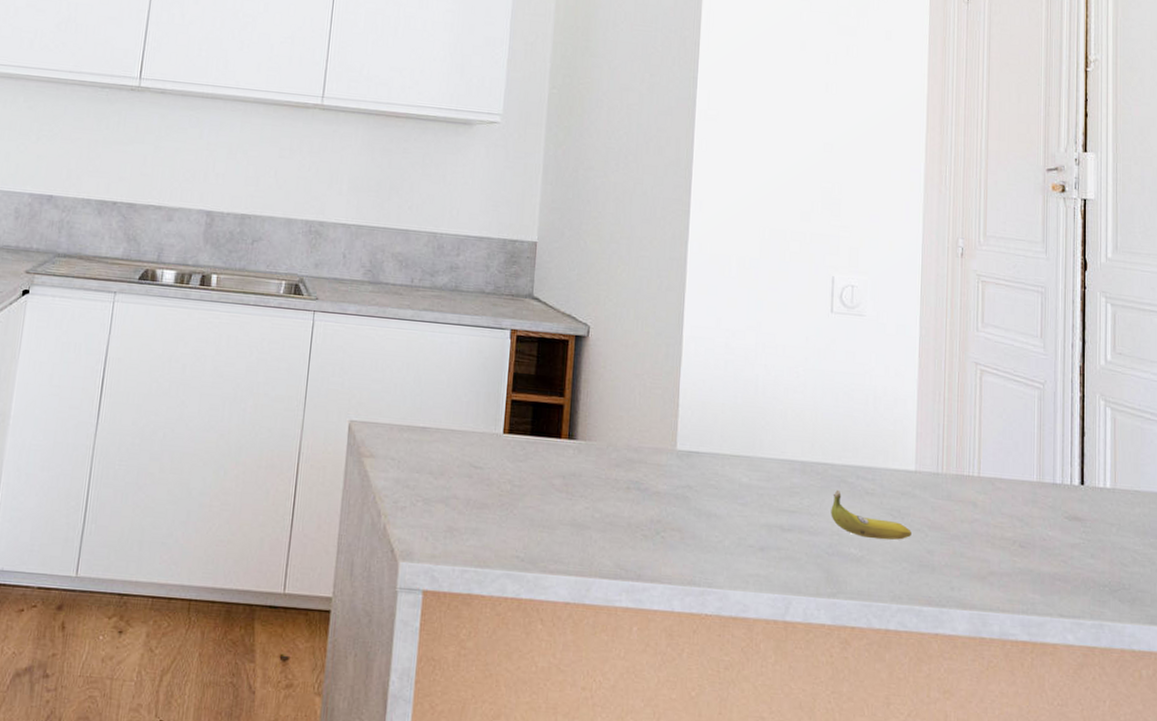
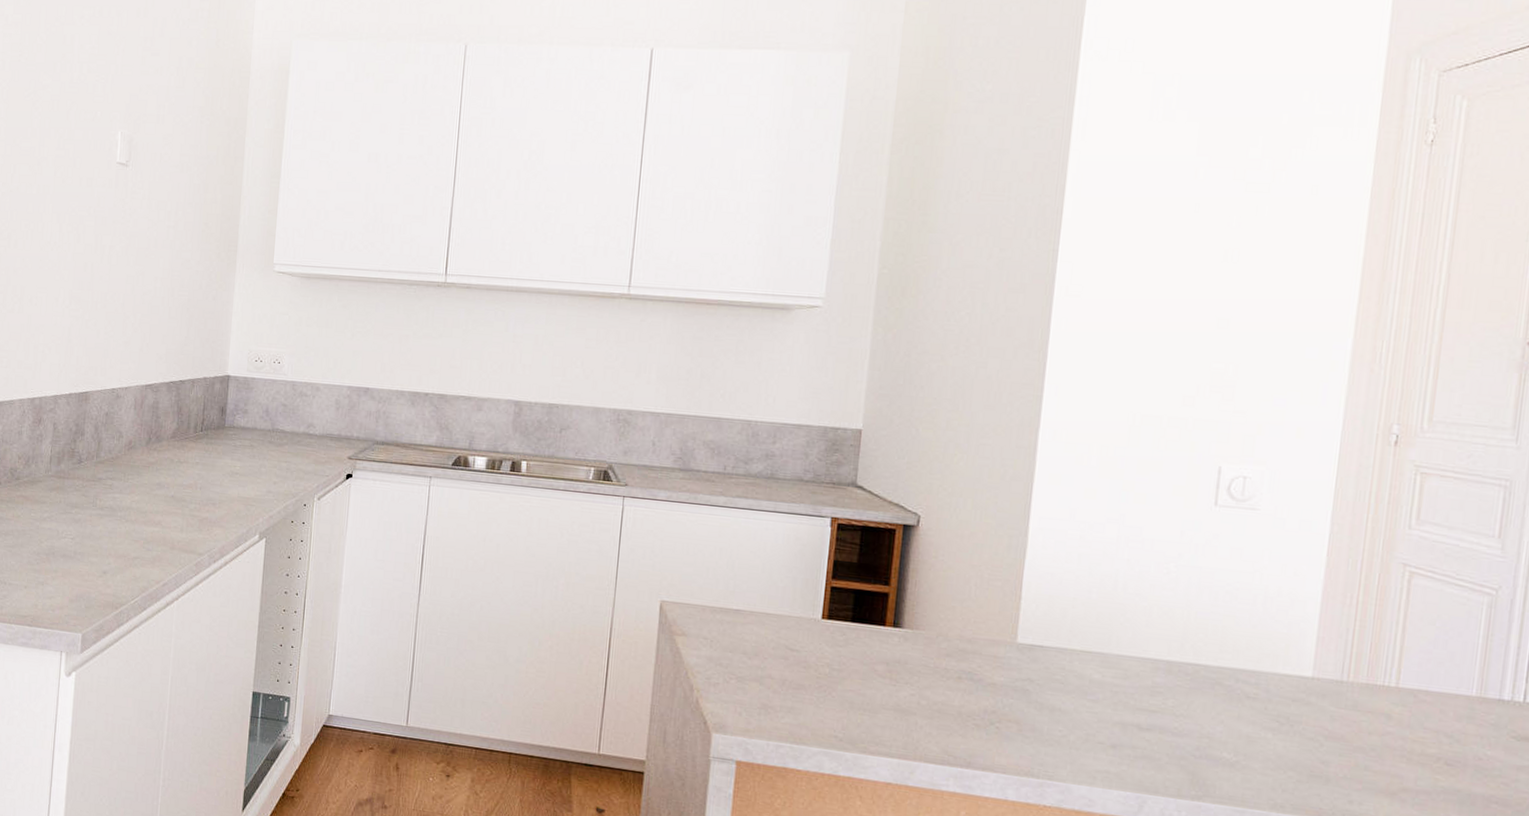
fruit: present [831,489,911,541] -> none [1200,691,1302,748]

